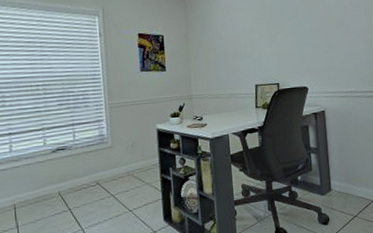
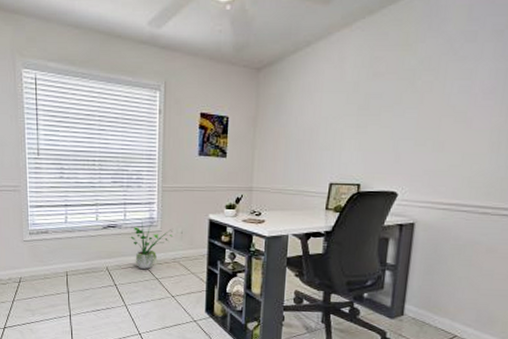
potted plant: none [81,139,125,188] -> present [130,221,174,269]

